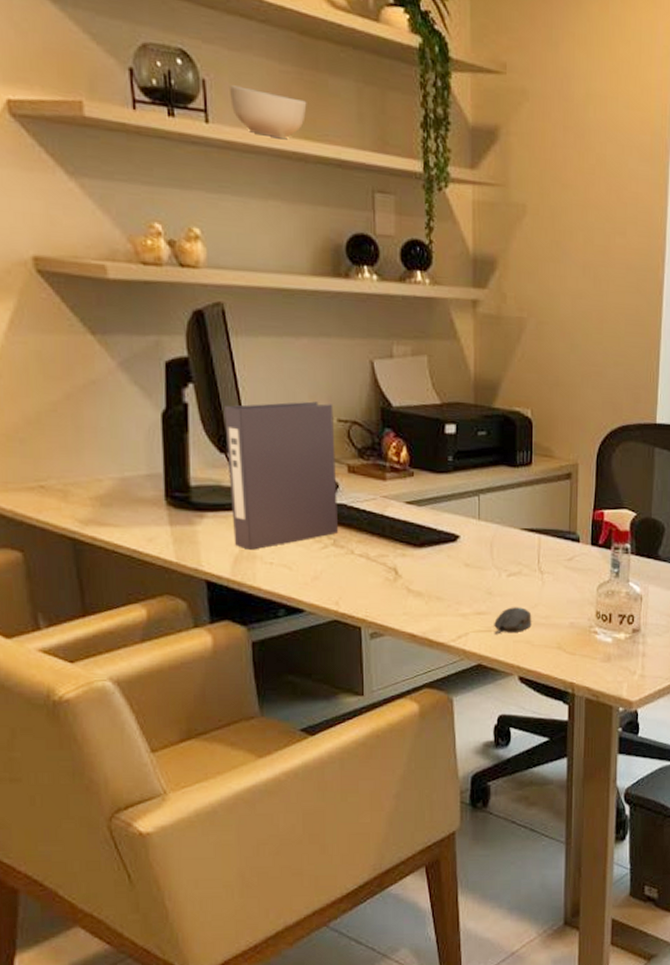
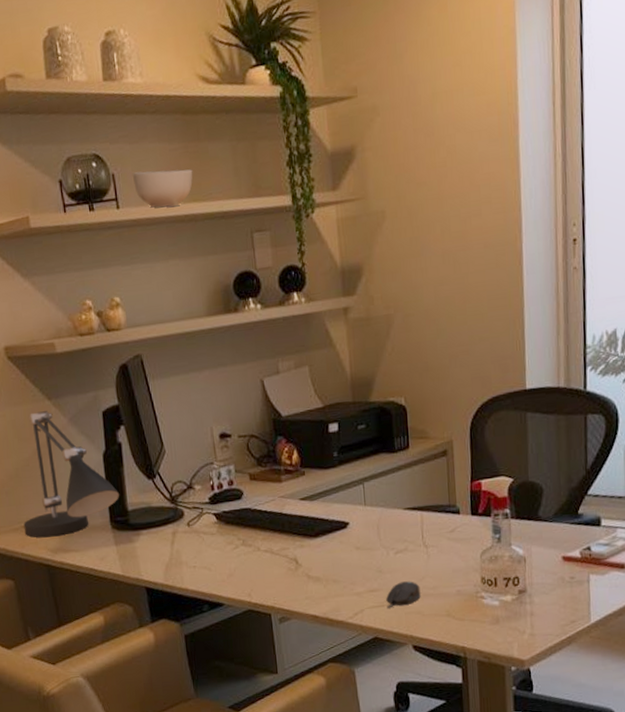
desk lamp: none [42,346,181,505] -> present [23,411,120,538]
binder: present [225,401,339,550] -> none [149,423,247,558]

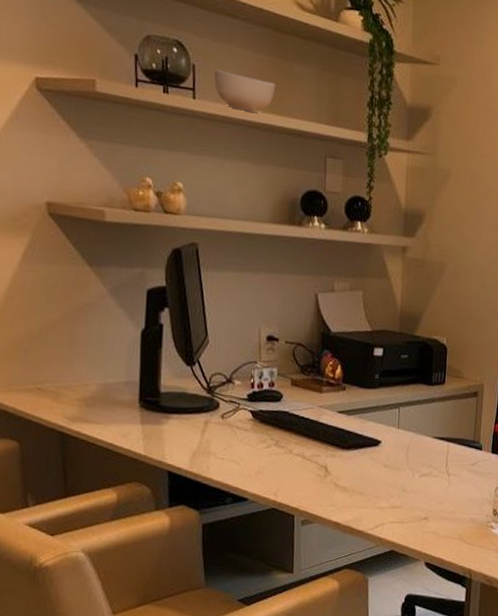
desk lamp: present [23,411,120,538] -> none [39,274,154,405]
computer mouse: present [386,581,421,609] -> none [406,503,439,526]

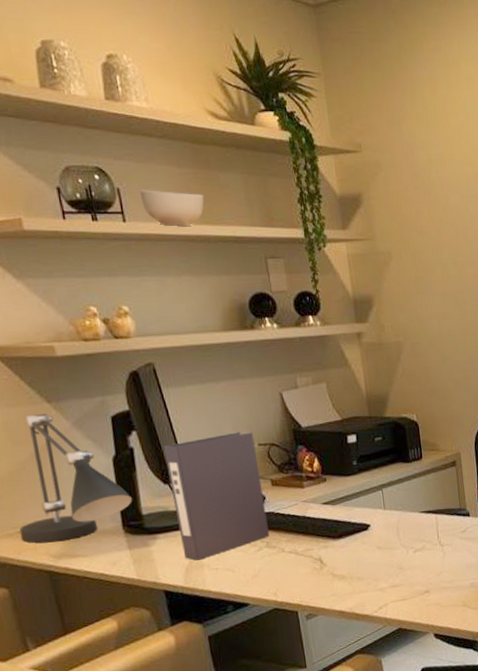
desk lamp: none [39,274,154,405] -> present [19,414,133,543]
binder: none [192,325,282,447] -> present [164,432,270,560]

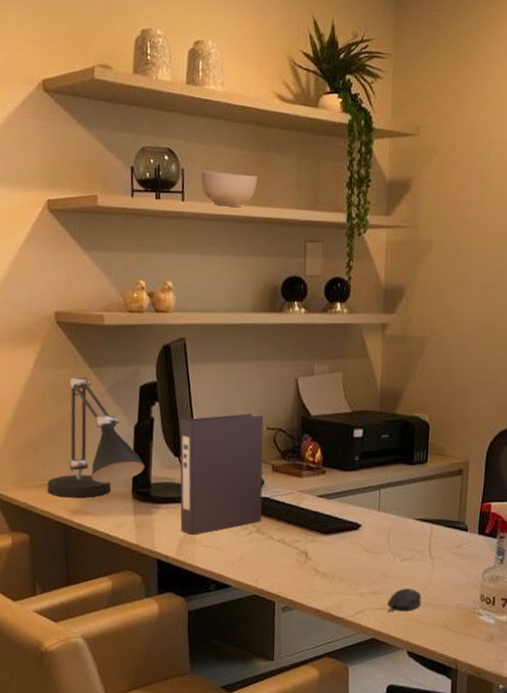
computer mouse: none [407,576,439,602] -> present [387,588,422,612]

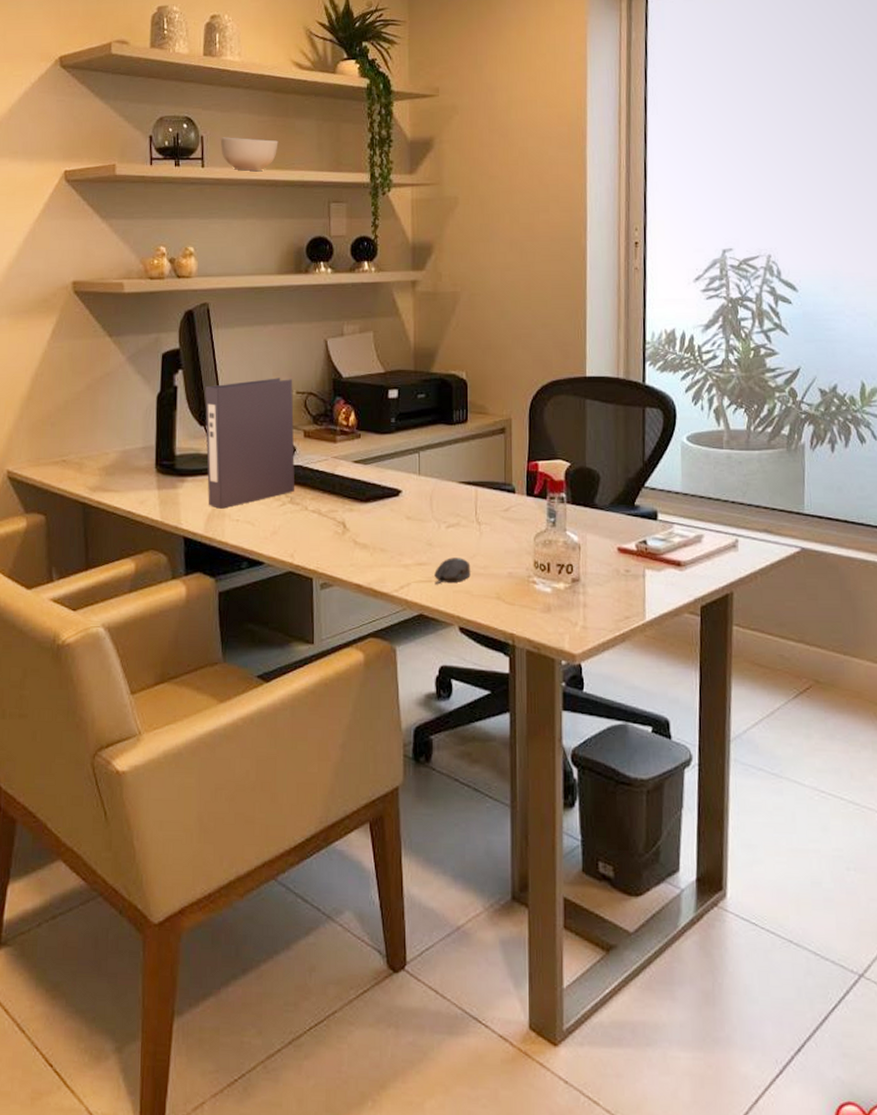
desk lamp: present [47,377,145,498] -> none [64,347,169,474]

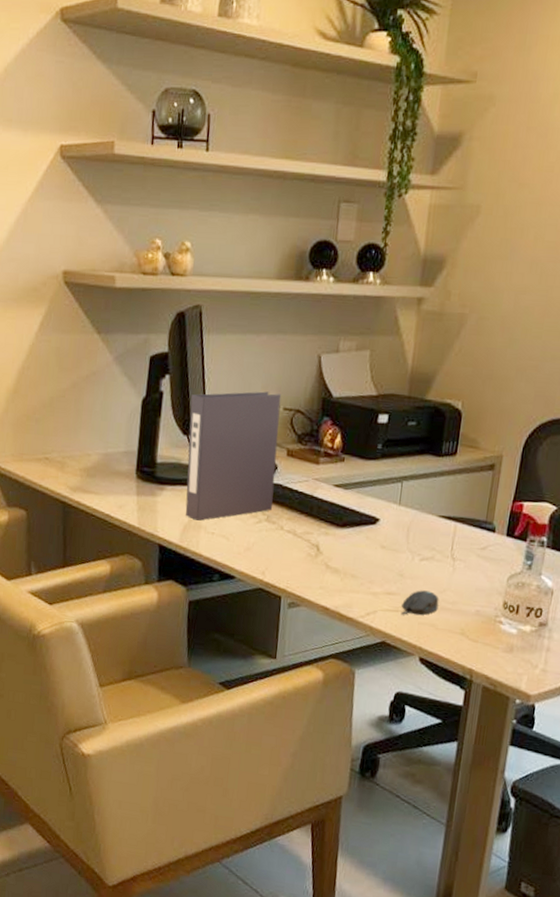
bowl: present [220,137,279,172] -> none [228,117,292,161]

